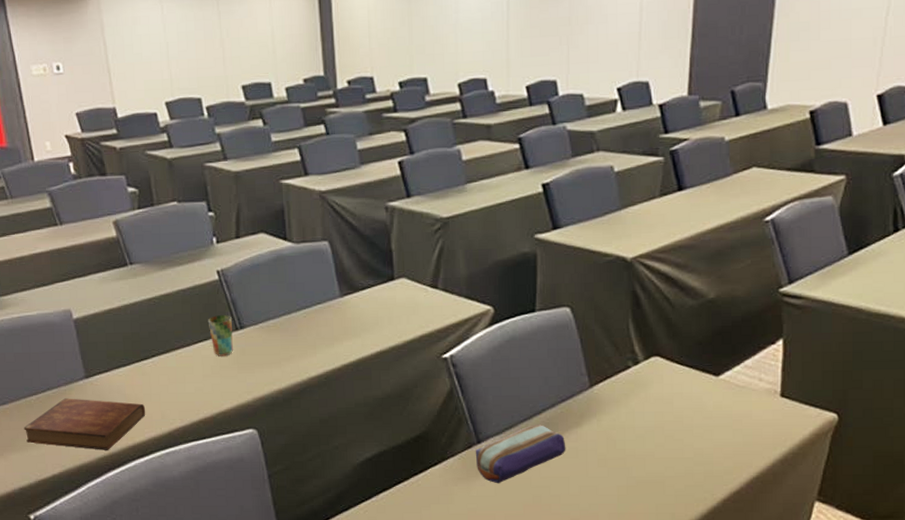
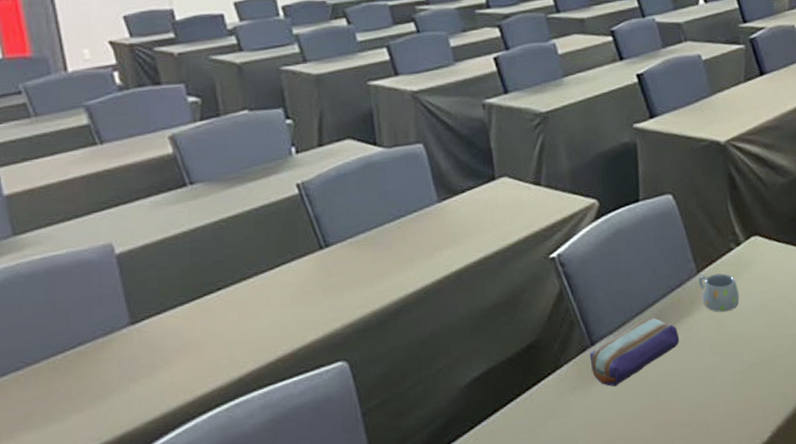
bible: present [24,398,146,450] -> none [44,347,210,416]
cup: present [208,315,233,356] -> none [287,233,317,282]
mug: none [590,389,633,428] -> present [698,273,740,312]

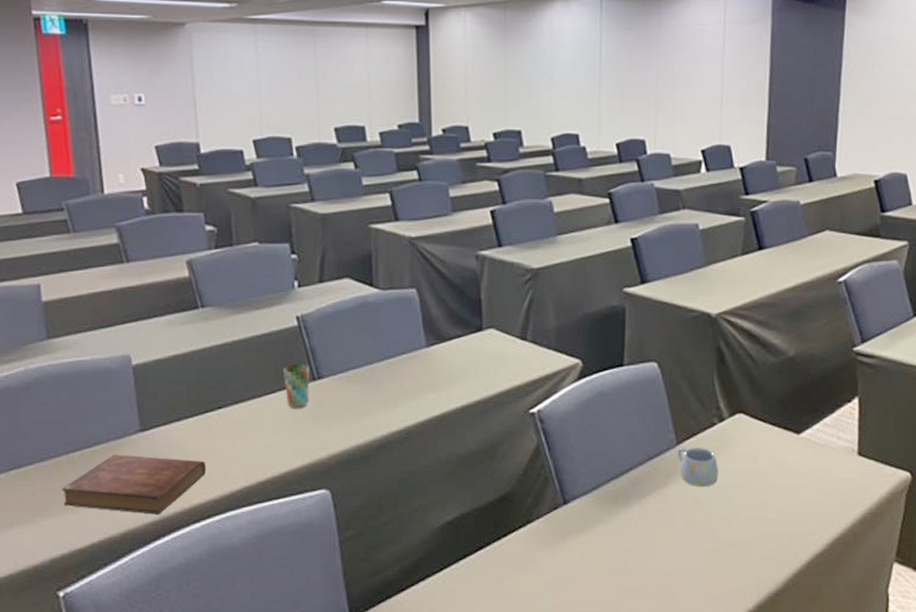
bible: none [44,347,210,416] -> present [62,454,207,514]
cup: none [287,233,317,282] -> present [284,364,309,409]
pencil case: present [589,317,680,387] -> none [561,484,653,548]

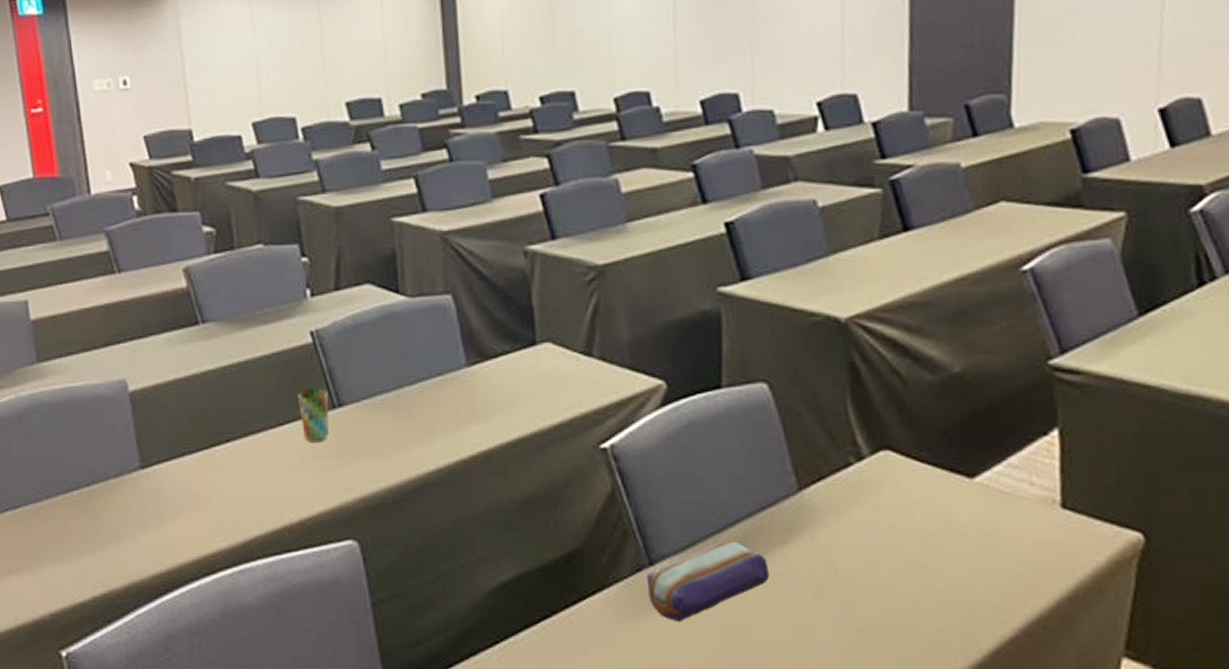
bible: present [62,454,207,514] -> none [60,494,216,565]
pencil case: none [561,484,653,548] -> present [646,541,770,623]
mug: present [677,447,718,488] -> none [799,494,859,548]

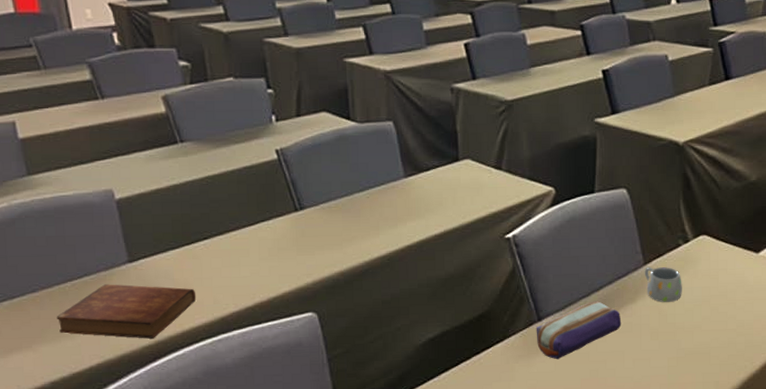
bible: none [60,494,216,565] -> present [56,284,197,339]
cup: present [298,389,329,443] -> none [266,196,292,238]
mug: none [799,494,859,548] -> present [644,267,682,303]

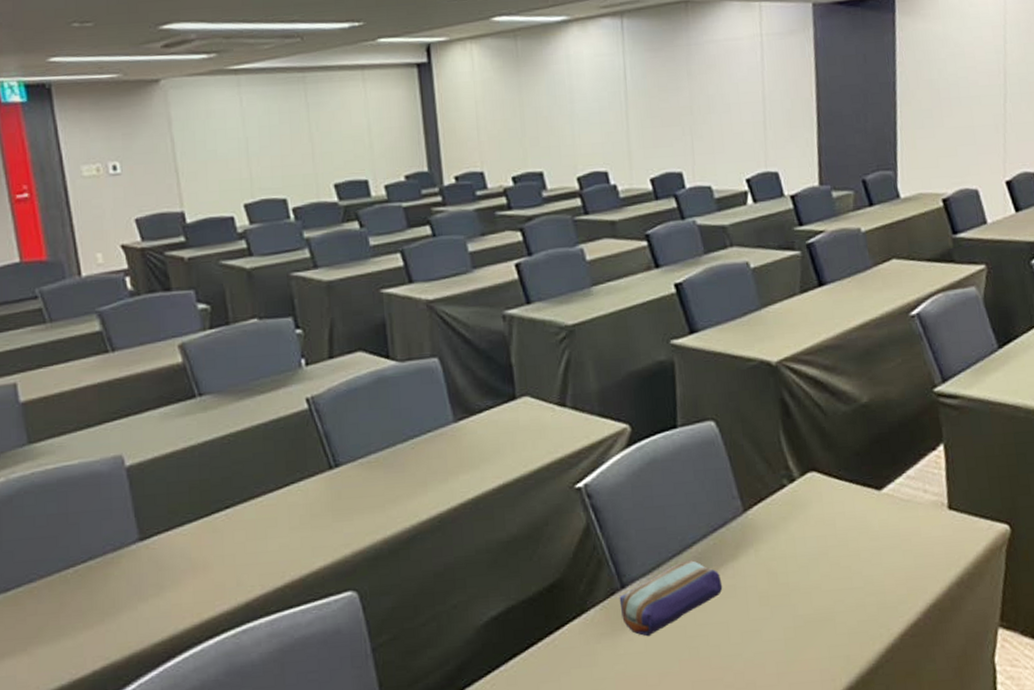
bible: present [56,284,197,339] -> none [56,567,217,634]
mug: present [644,267,682,303] -> none [744,513,793,559]

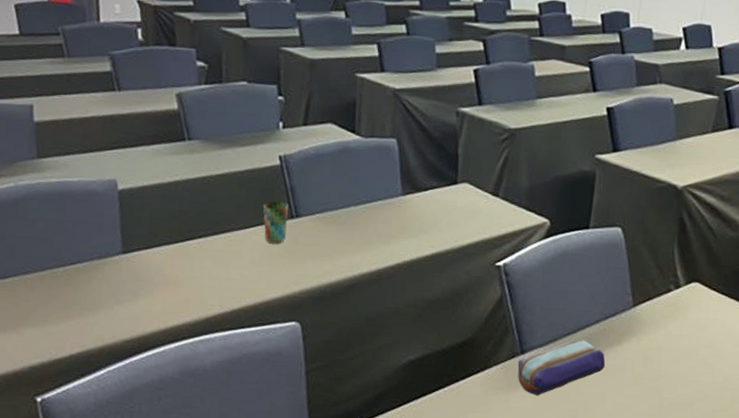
cup: none [296,451,327,503] -> present [263,201,288,244]

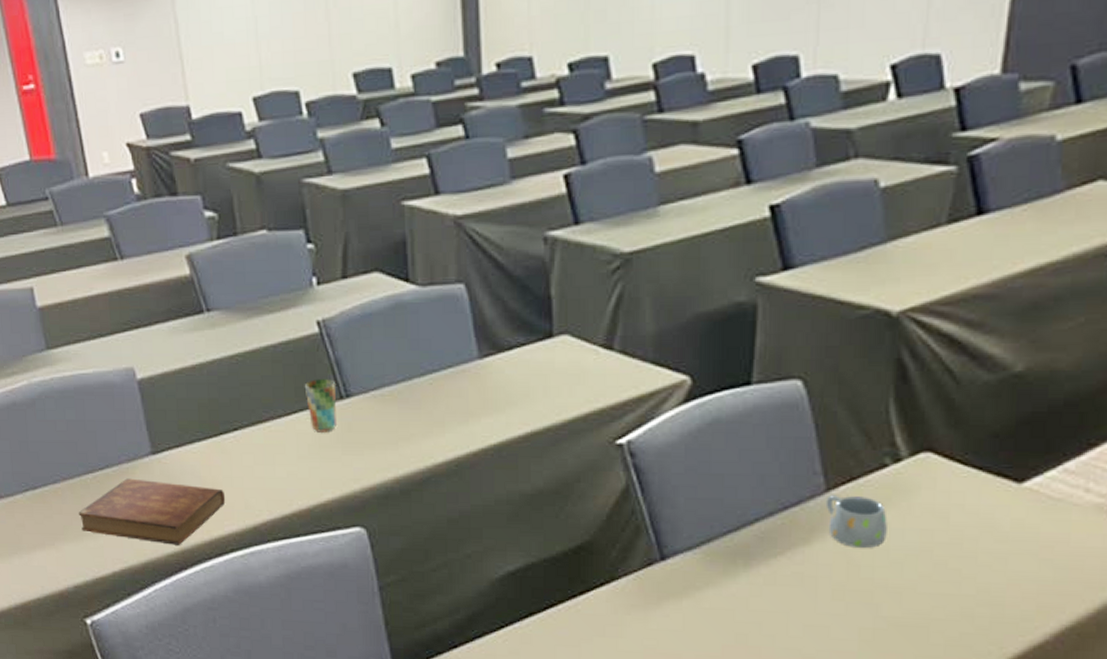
bible: none [44,273,184,333] -> present [78,478,226,545]
pencil case: present [517,339,606,396] -> none [657,539,787,616]
mug: none [632,309,670,349] -> present [825,494,887,549]

